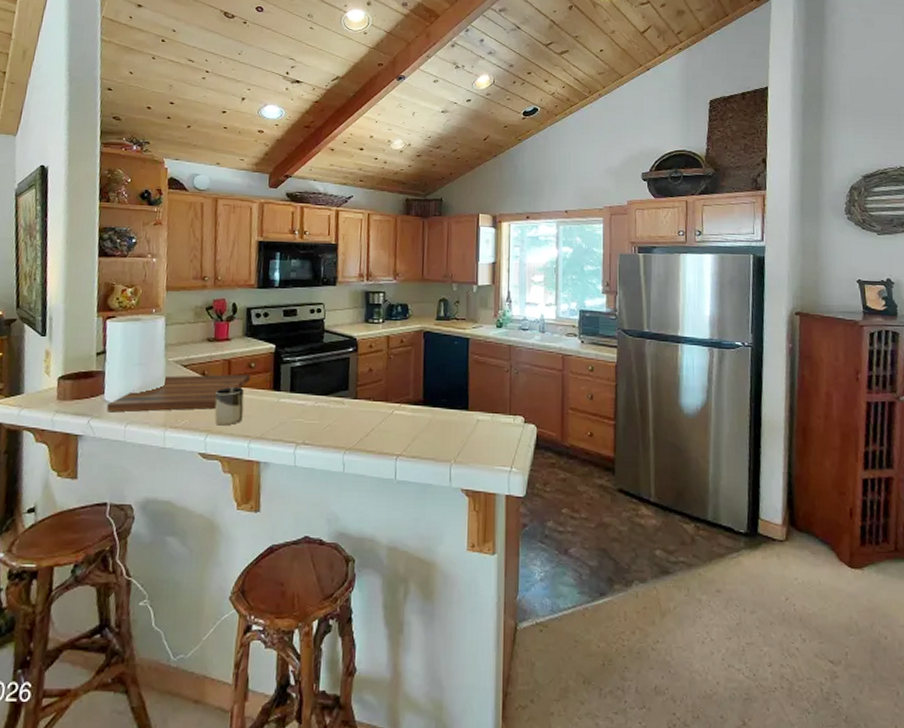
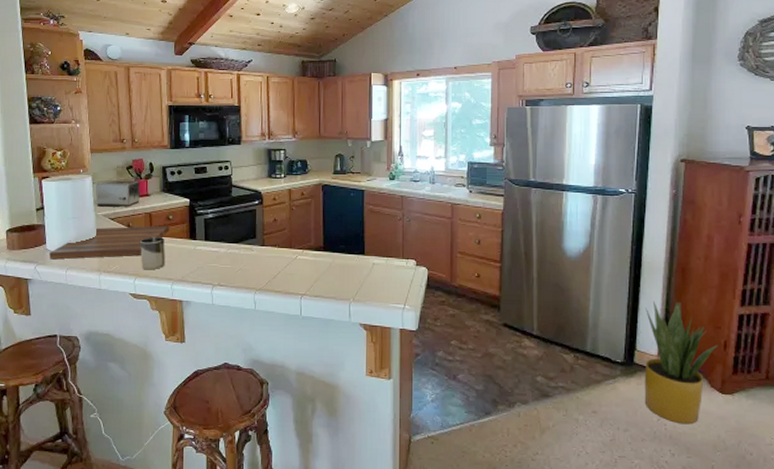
toaster: none [167,322,220,353] -> present [95,180,140,207]
planter: none [767,463,844,604] -> present [644,300,719,425]

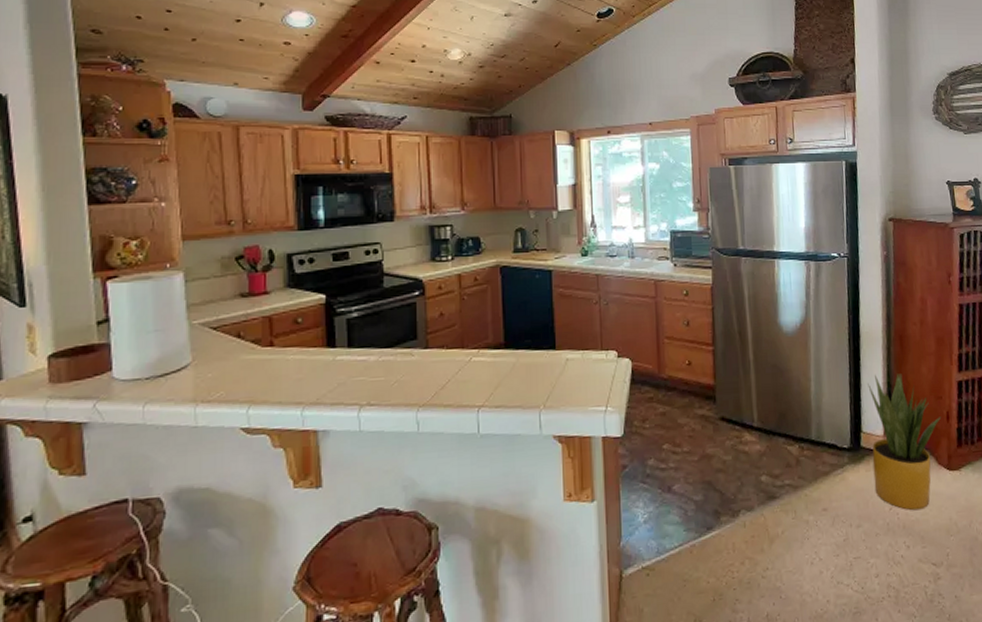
cutting board: present [49,225,170,260] -> none [117,331,298,392]
toaster: present [95,180,140,207] -> none [188,274,255,313]
cup: present [140,237,166,270] -> none [256,348,293,394]

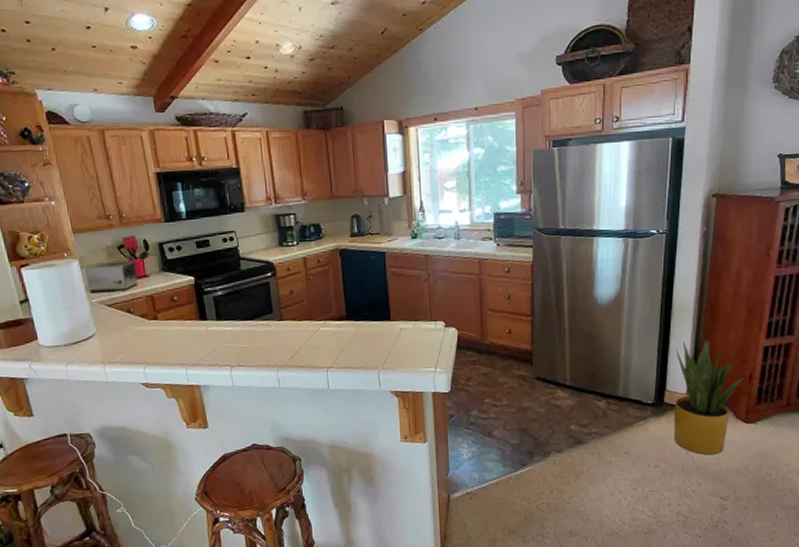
toaster: none [188,274,255,313] -> present [83,261,138,294]

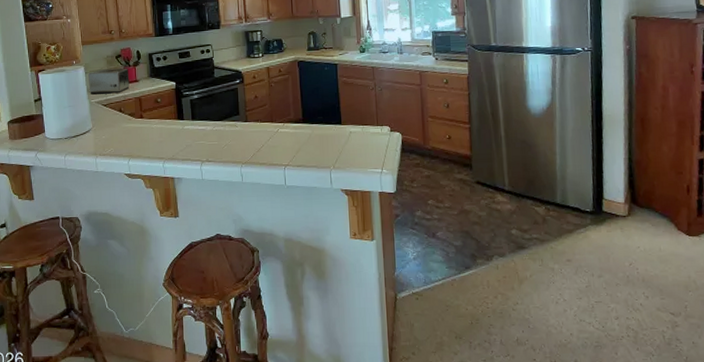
planter: present [673,340,744,455] -> none [610,151,682,267]

